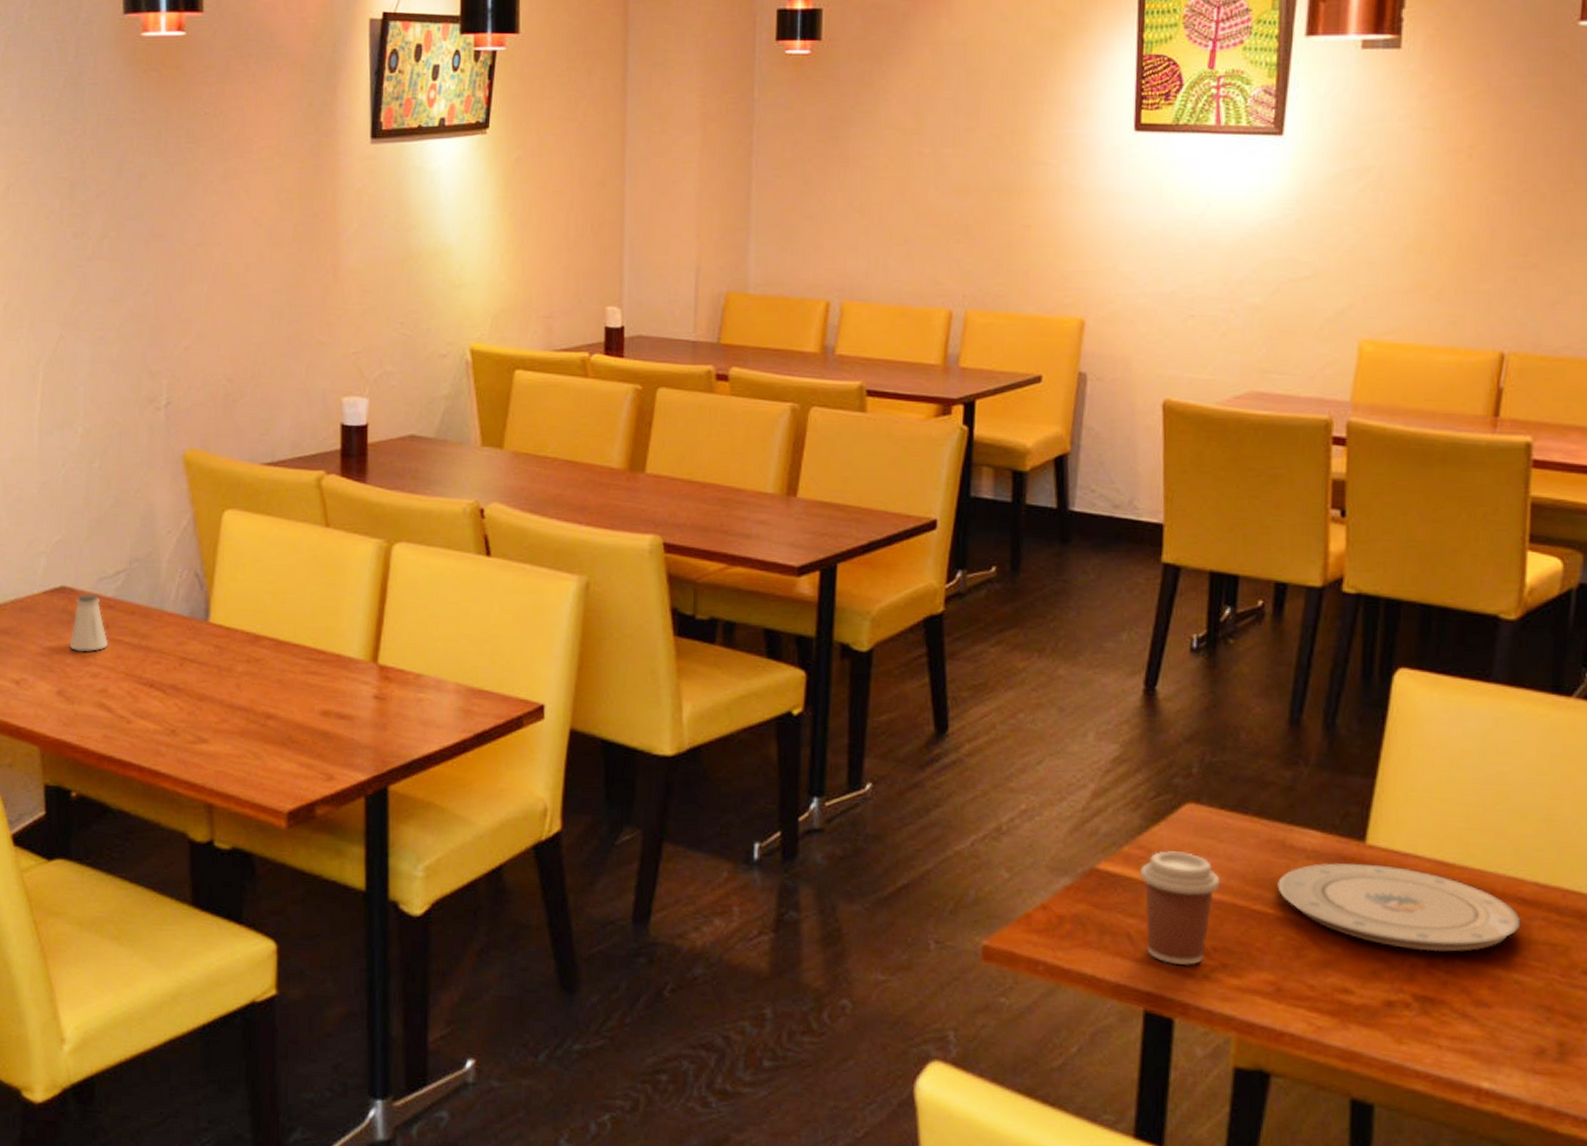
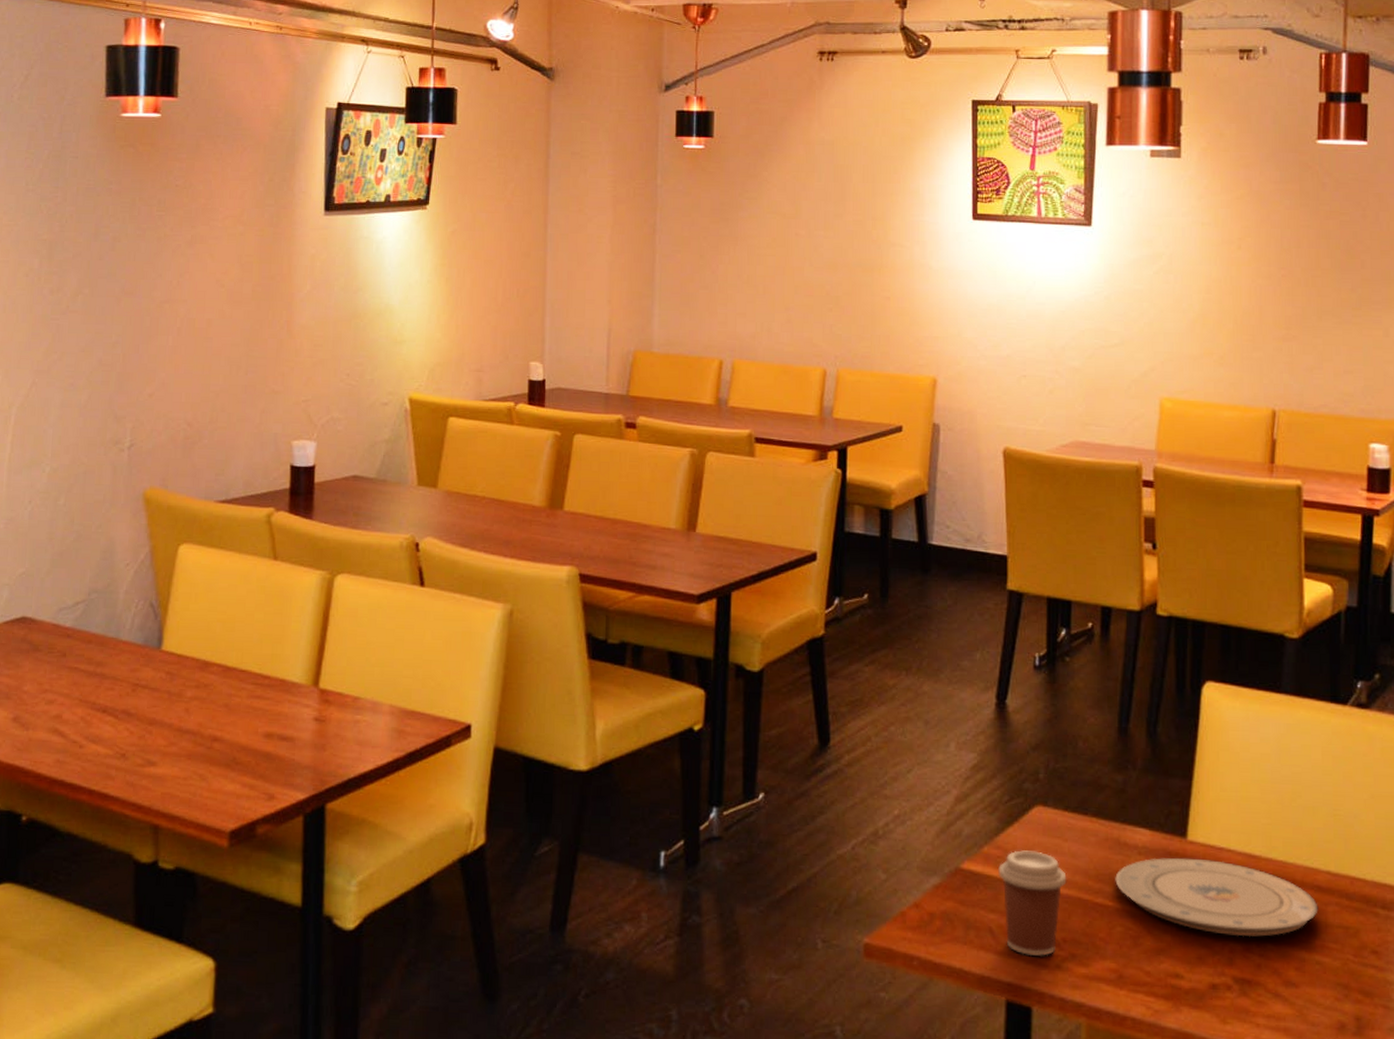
saltshaker: present [69,593,108,652] -> none [27,623,64,680]

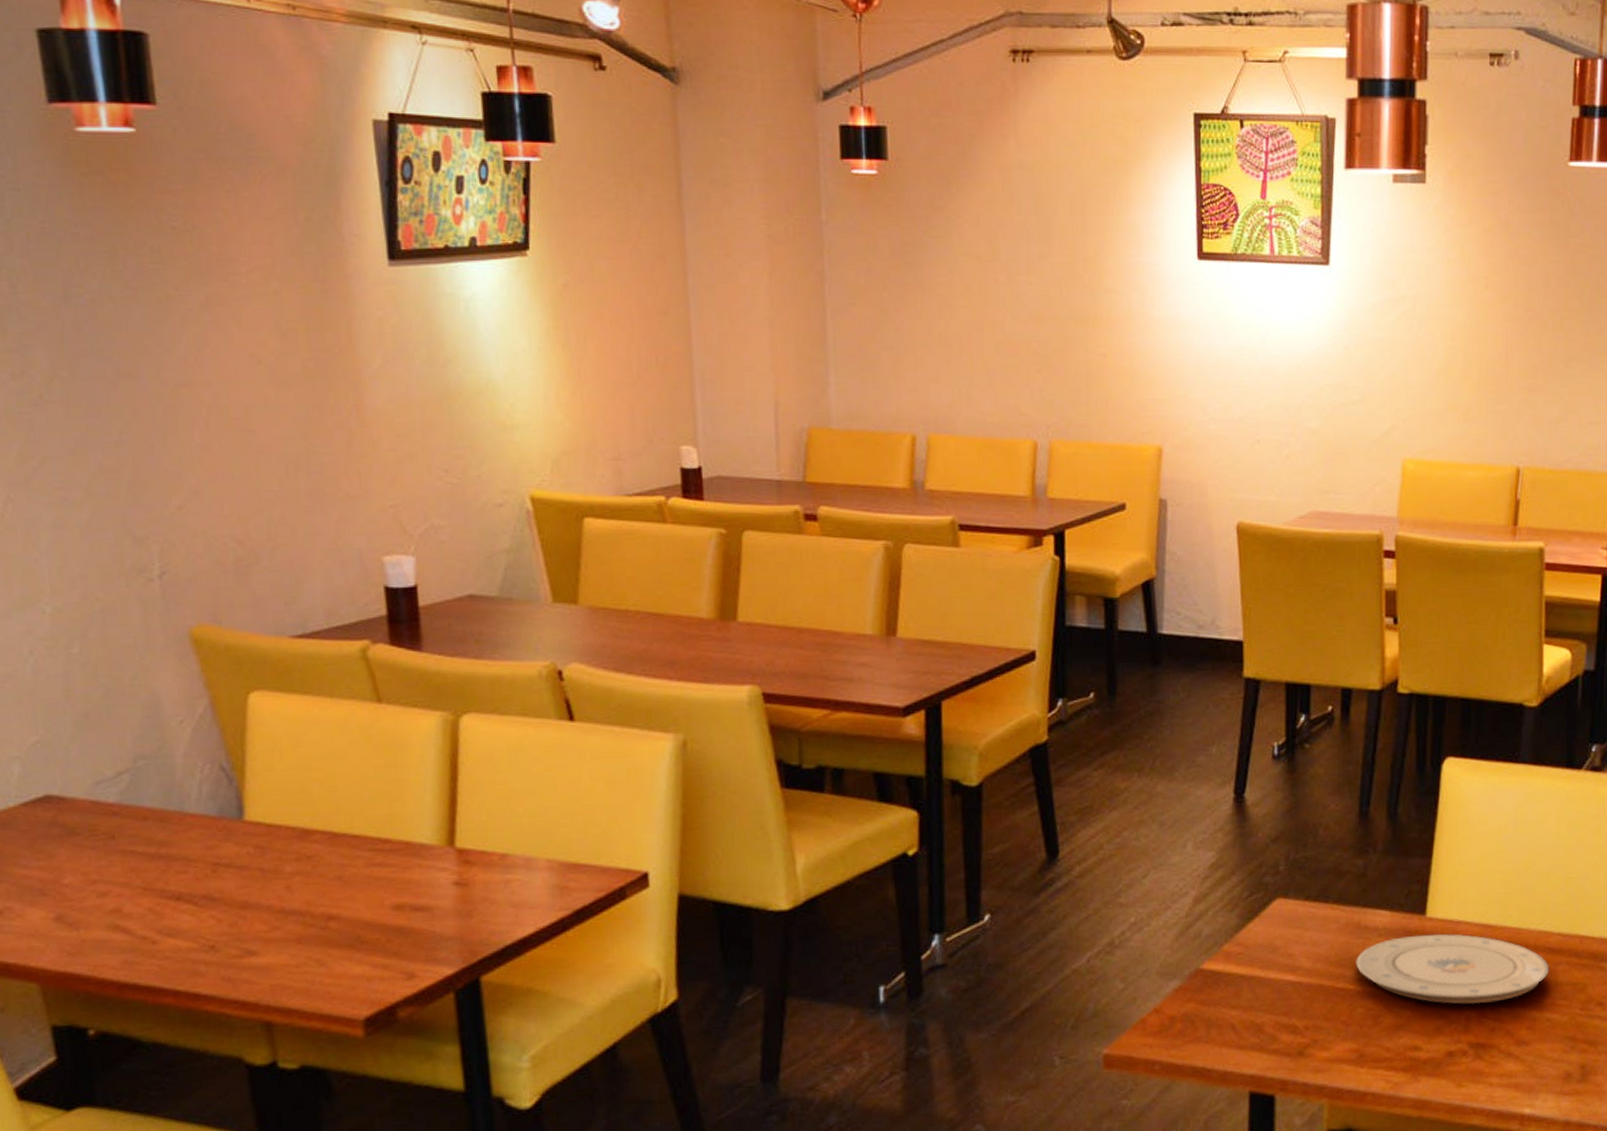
coffee cup: present [998,850,1067,956] -> none [1239,943,1308,1047]

